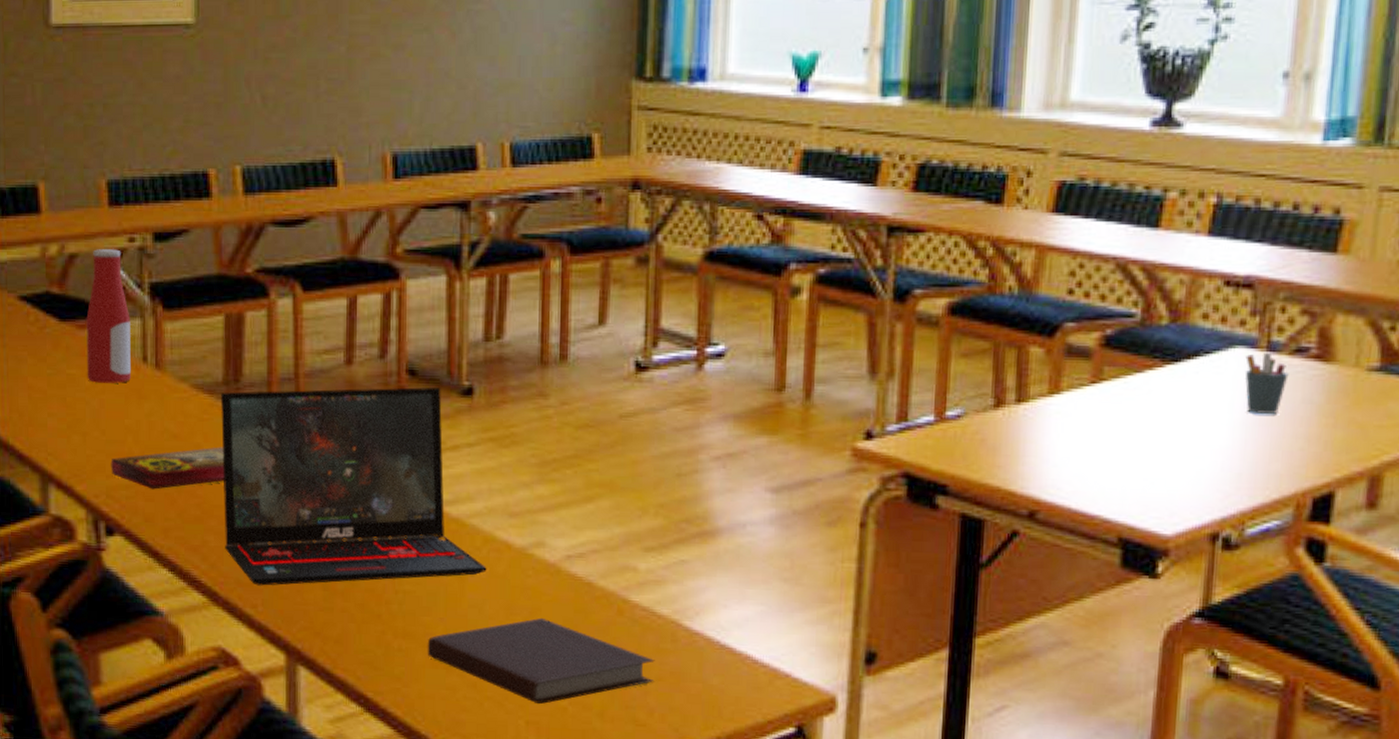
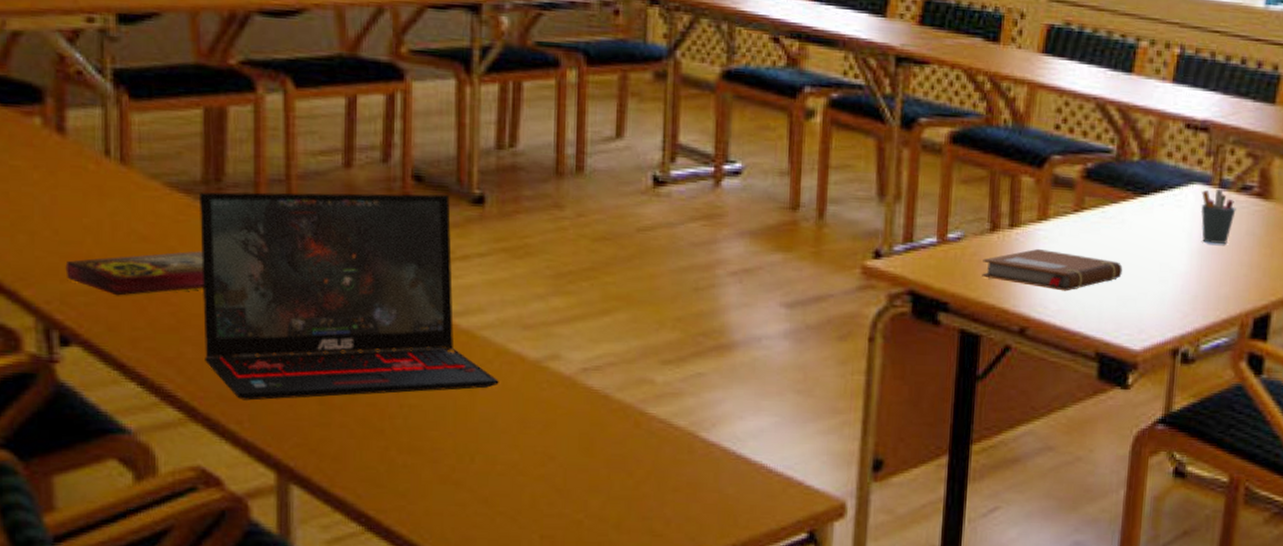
bottle: present [86,249,131,383] -> none [34,28,90,178]
notebook: present [427,617,655,705] -> none [434,430,672,518]
notebook: none [985,424,1149,471] -> present [982,248,1123,292]

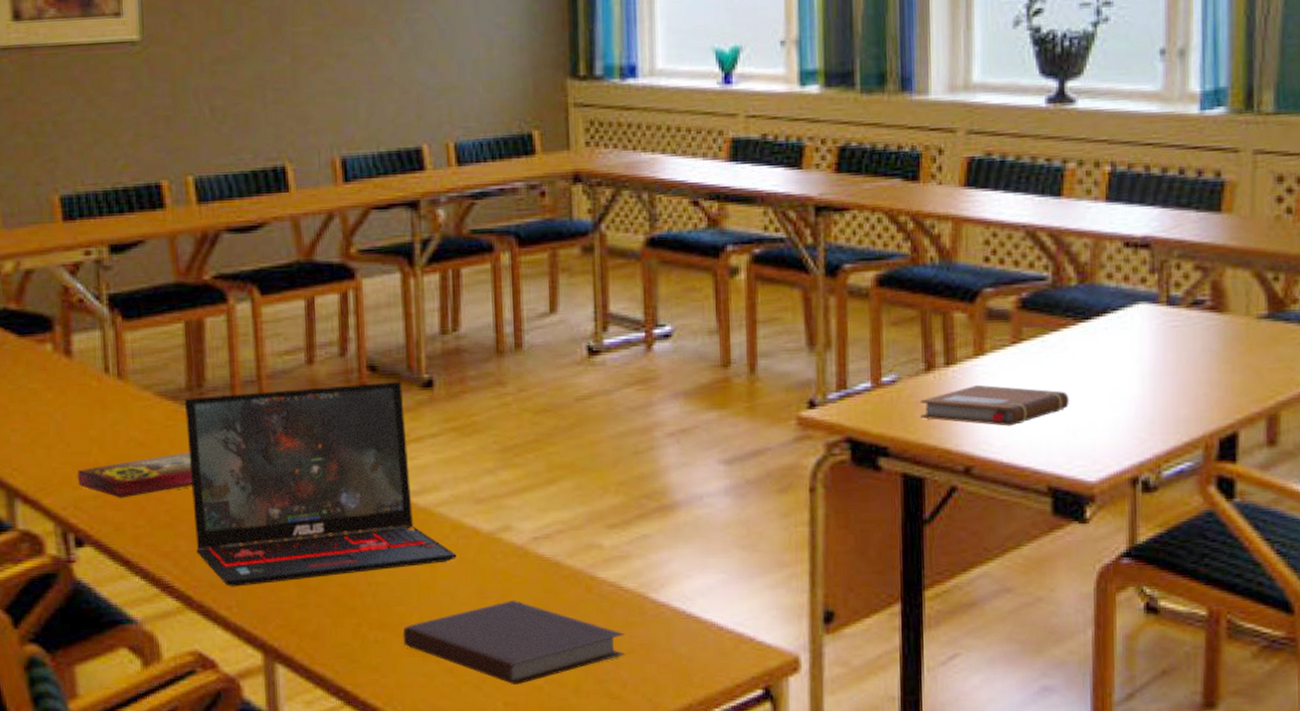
notebook: none [434,430,672,518] -> present [402,599,625,685]
pen holder: present [1200,188,1236,245] -> none [1149,306,1188,365]

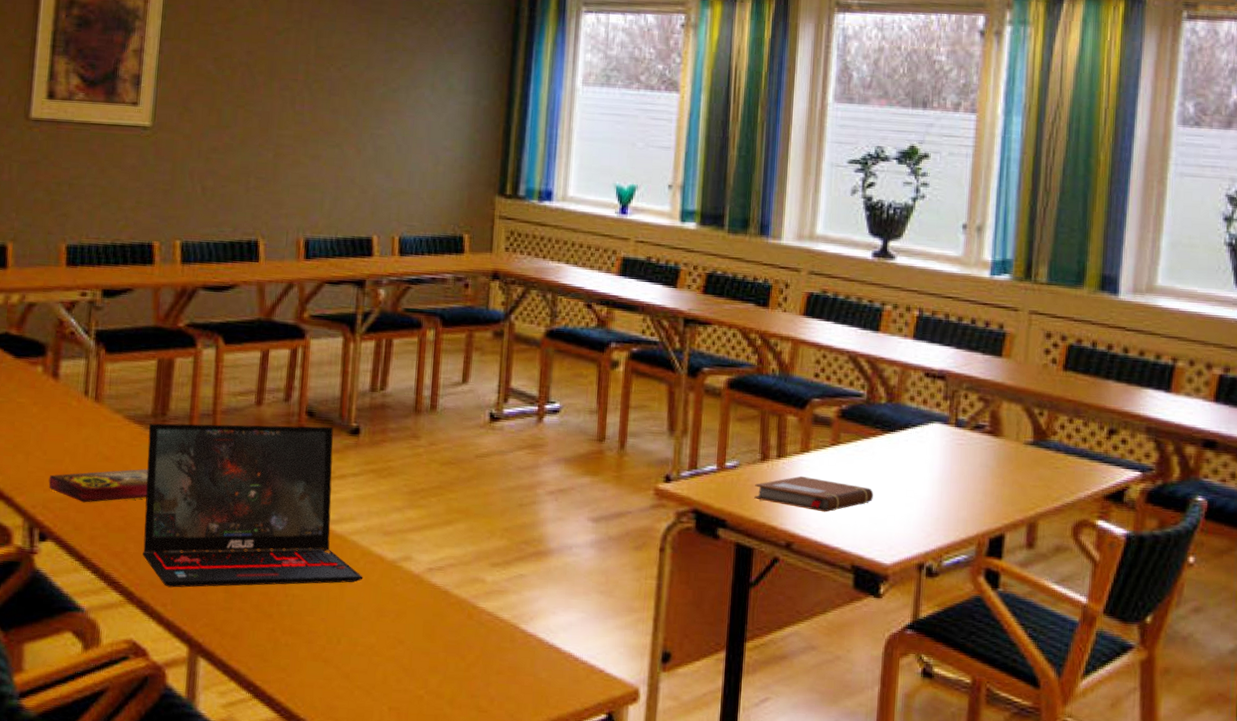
notebook: present [402,599,625,685] -> none [309,619,496,693]

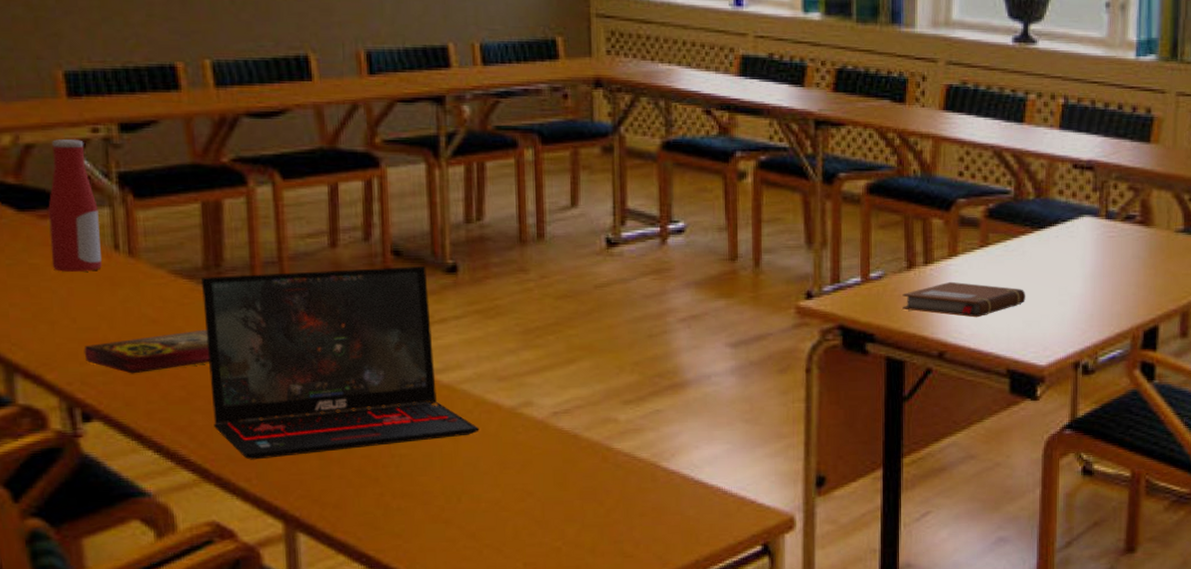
bottle: none [34,300,77,412] -> present [48,139,102,272]

